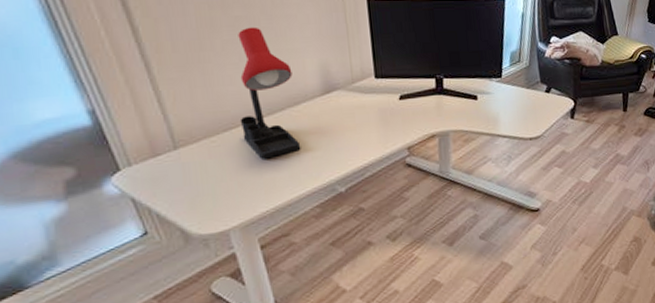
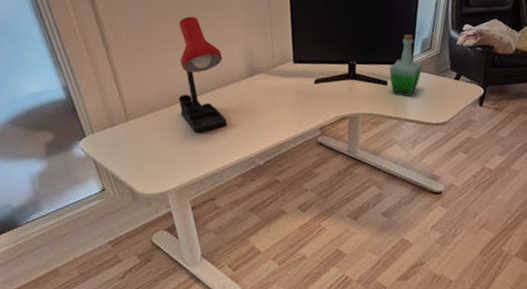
bottle: none [478,47,513,111] -> present [389,34,423,96]

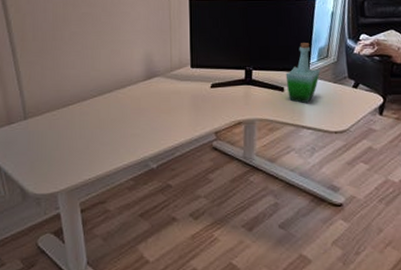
desk lamp: present [178,16,228,133] -> none [76,21,123,133]

